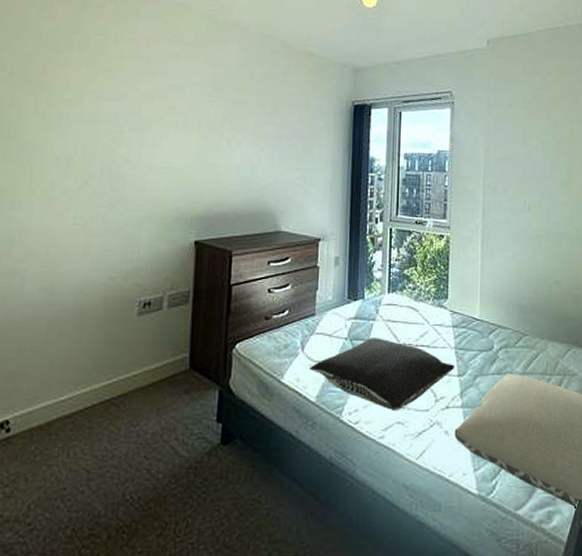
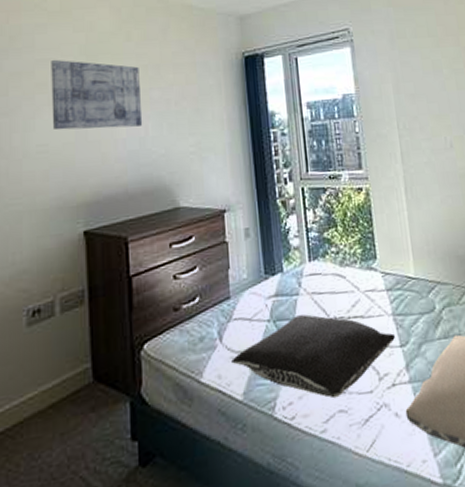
wall art: none [177,86,259,156] -> present [51,59,143,130]

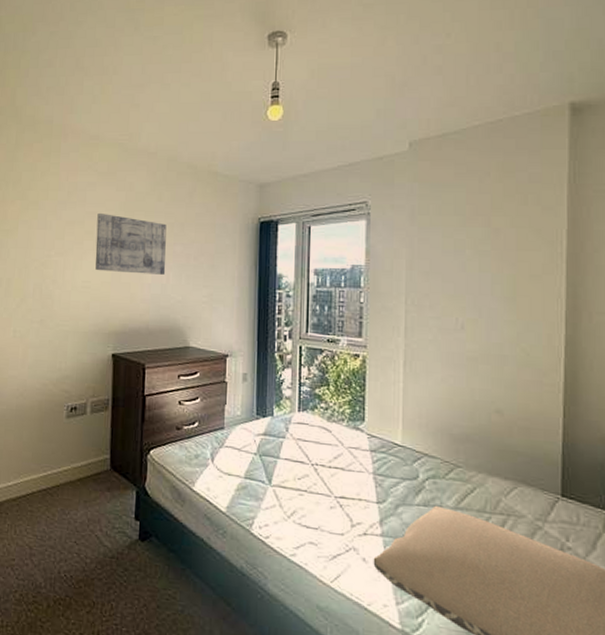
pillow: present [231,314,395,399] -> none [220,455,372,532]

